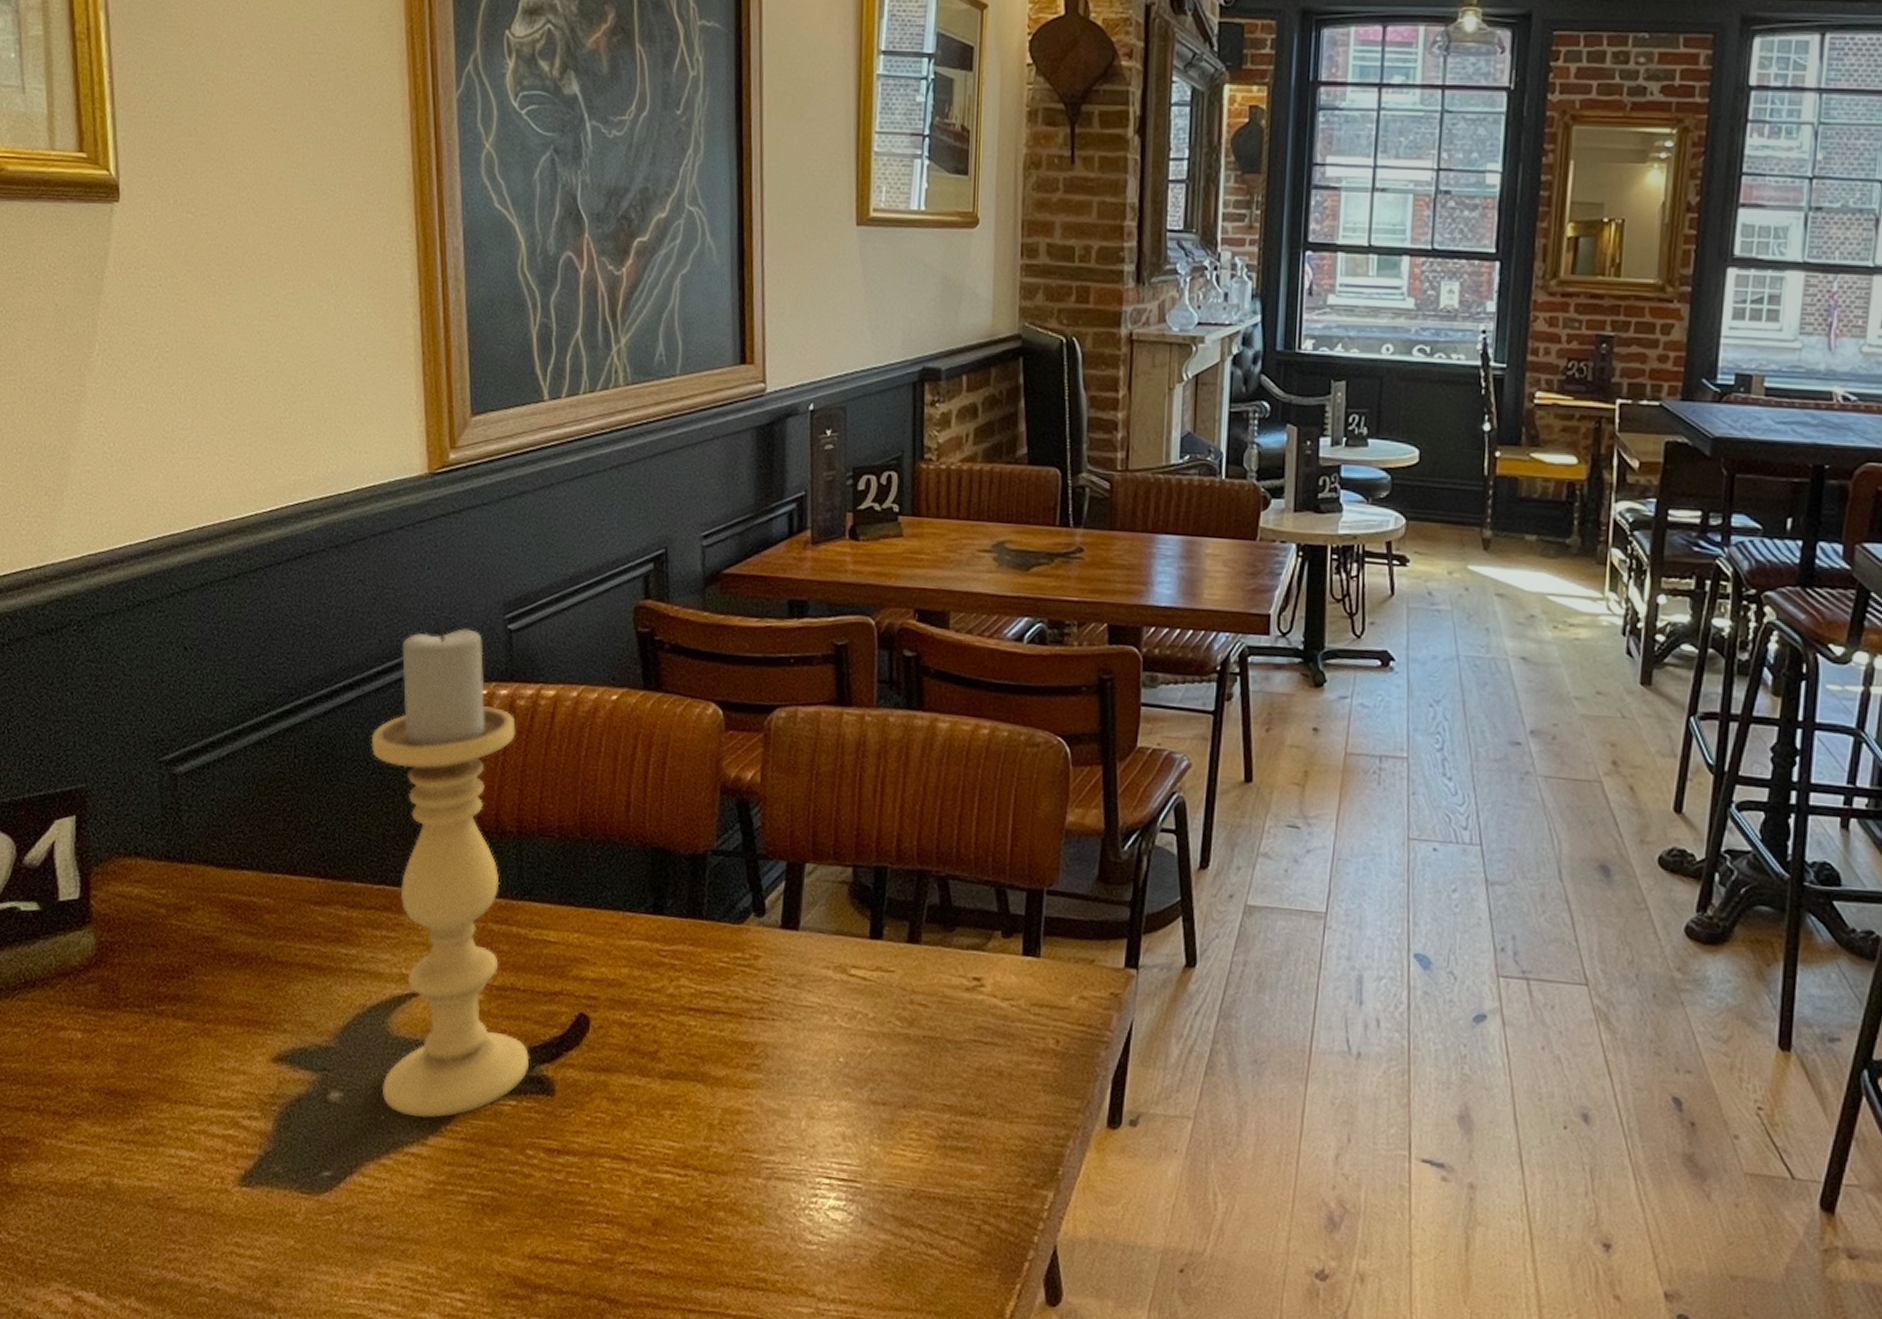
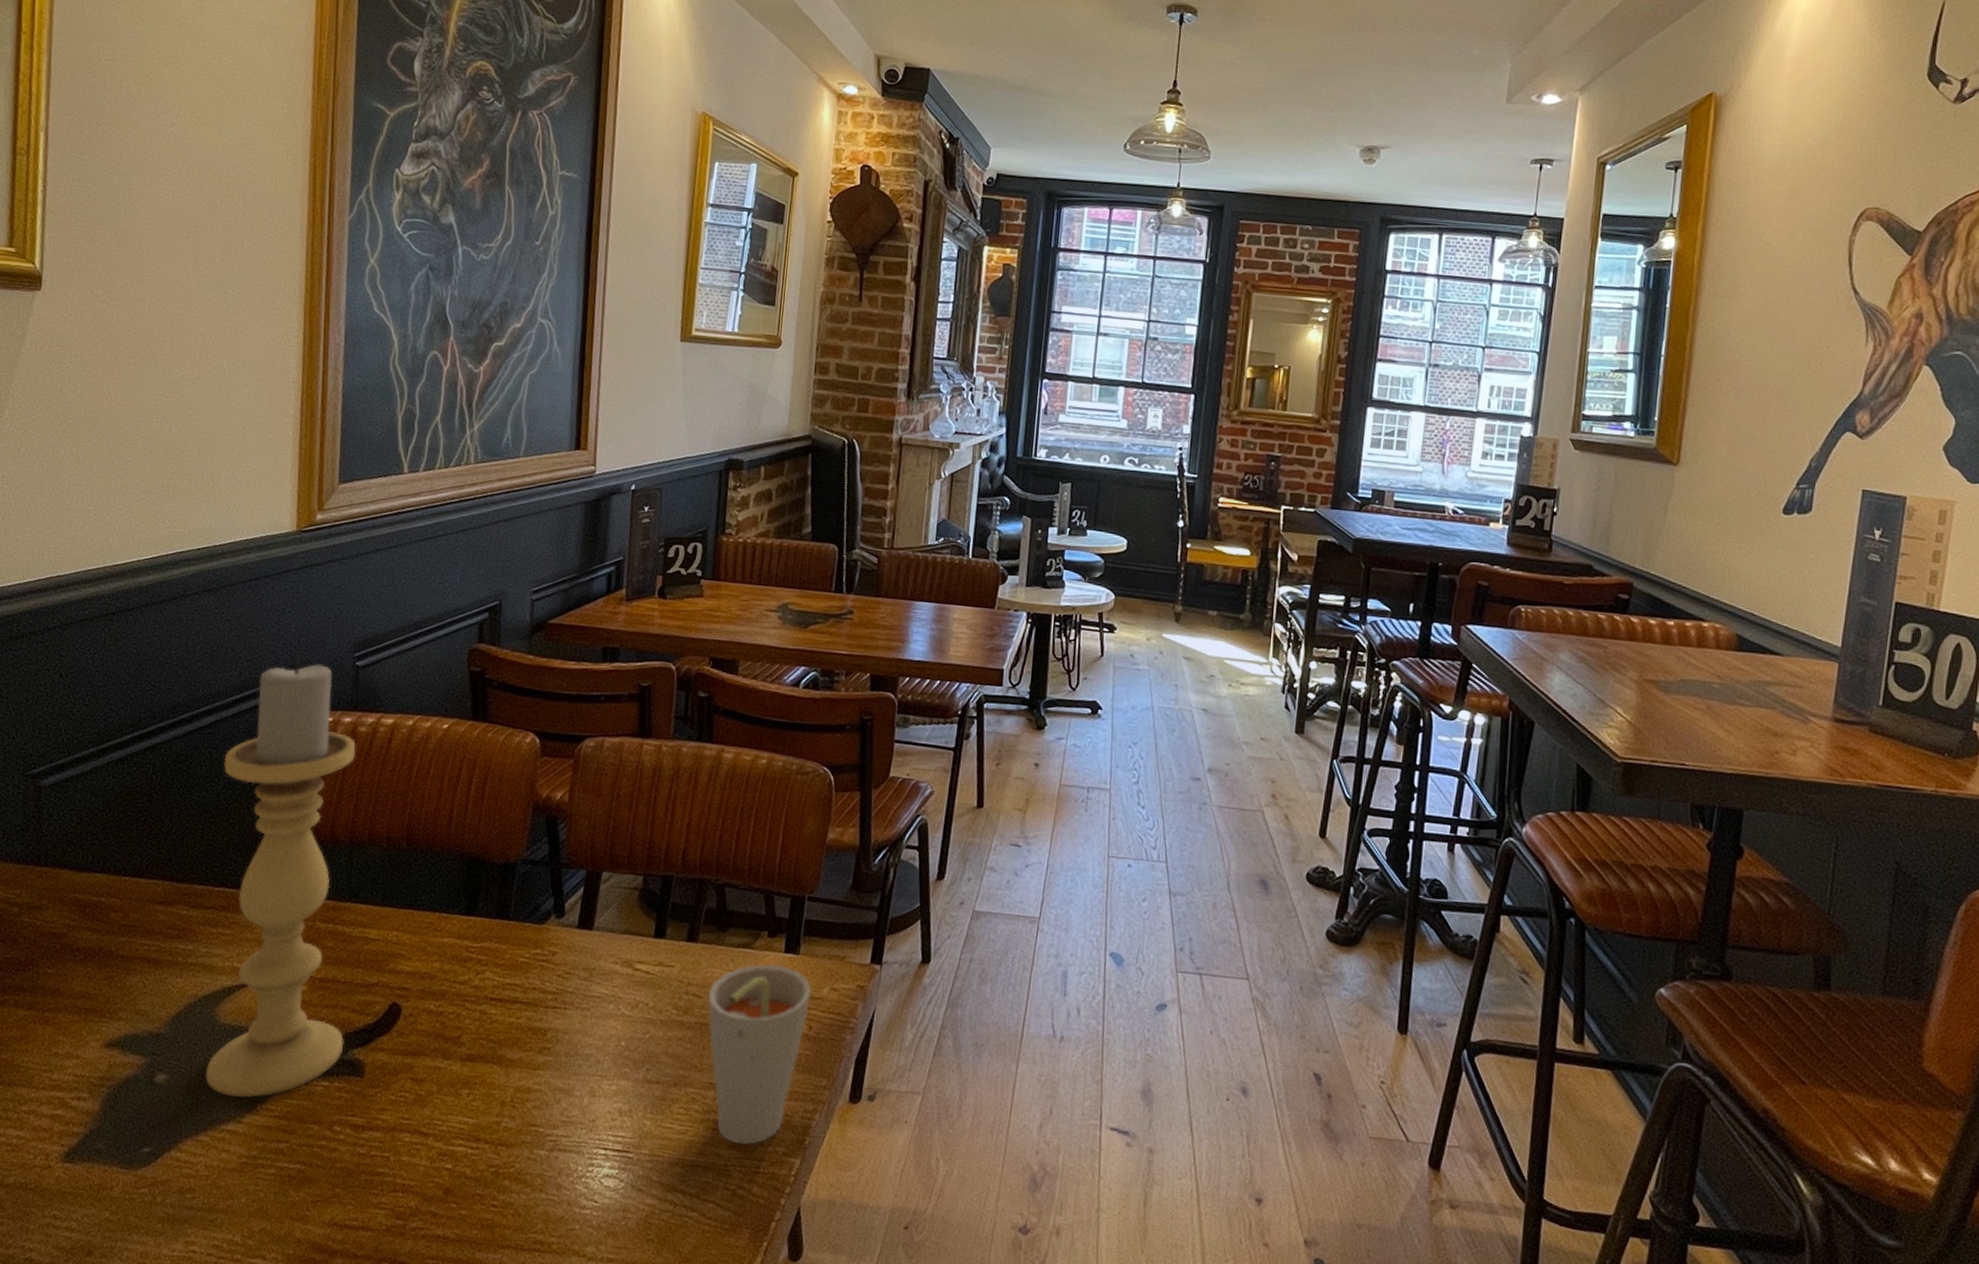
cup: none [936,967,1057,1175] -> present [708,963,811,1145]

